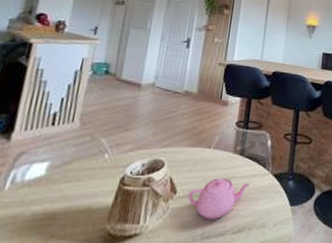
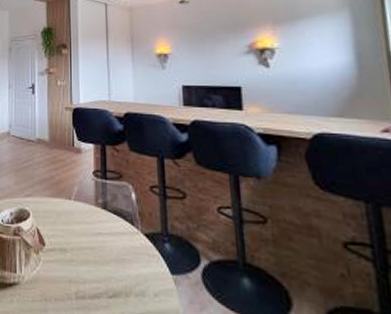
teapot: present [187,178,250,220] -> none [56,233,119,279]

